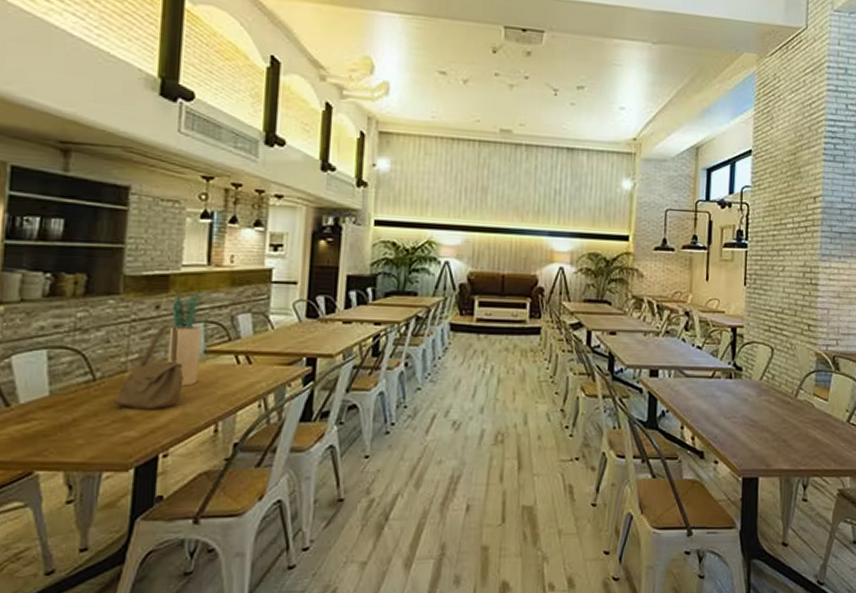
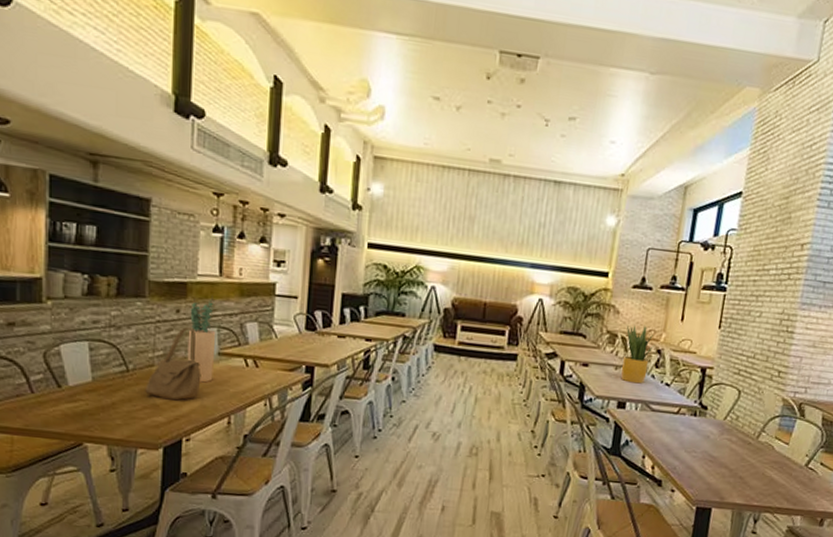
planter: none [650,287,683,349] -> present [621,325,656,384]

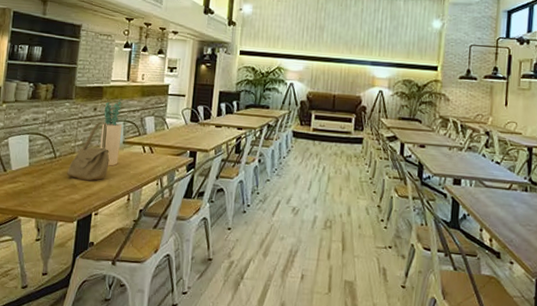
planter: present [621,325,656,384] -> none [454,110,484,163]

